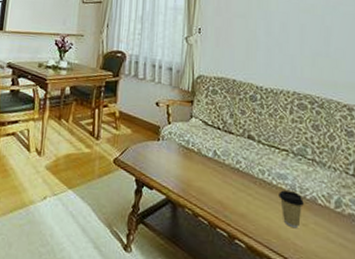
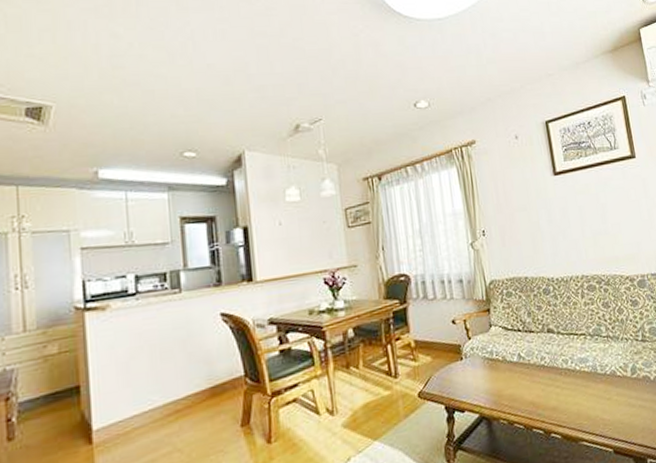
coffee cup: present [279,190,304,229] -> none [583,371,606,405]

